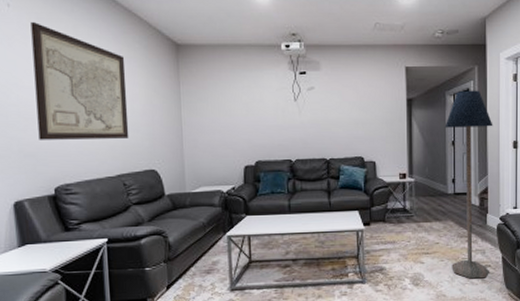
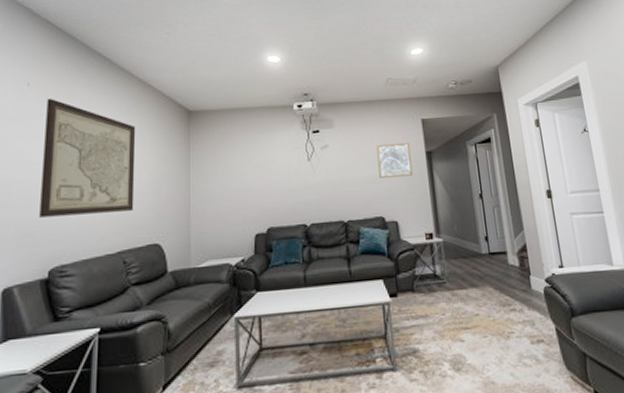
wall art: none [361,88,393,121] -> present [377,142,413,178]
floor lamp: present [444,90,493,279] -> none [469,138,543,360]

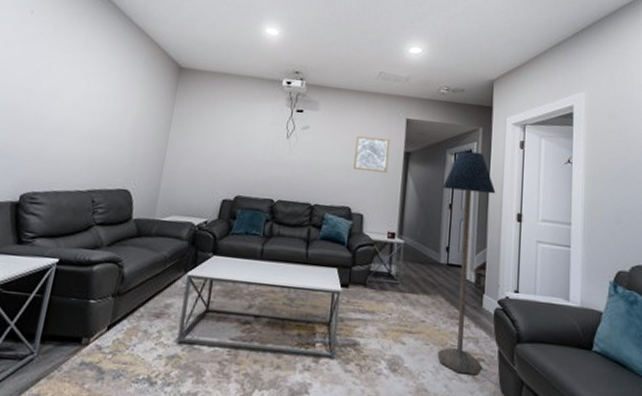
wall art: present [39,99,136,218] -> none [20,30,127,153]
floor lamp: none [469,138,543,360] -> present [437,151,496,376]

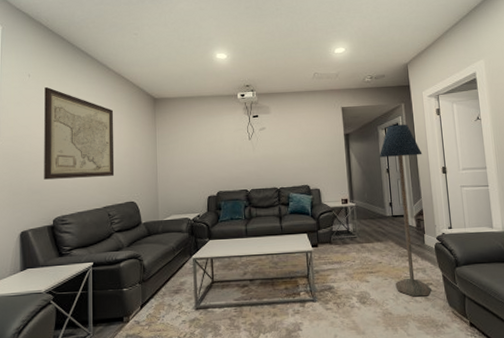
wall art: none [20,30,127,153] -> present [44,87,115,180]
wall art: present [353,135,391,173] -> none [304,126,334,155]

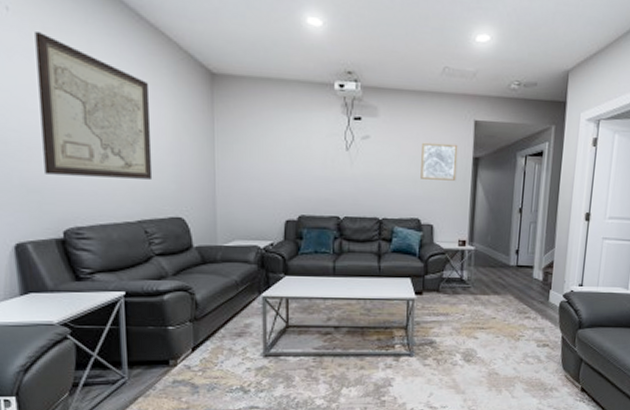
wall art: none [304,126,334,155] -> present [420,142,458,181]
floor lamp: present [379,124,431,297] -> none [507,152,566,358]

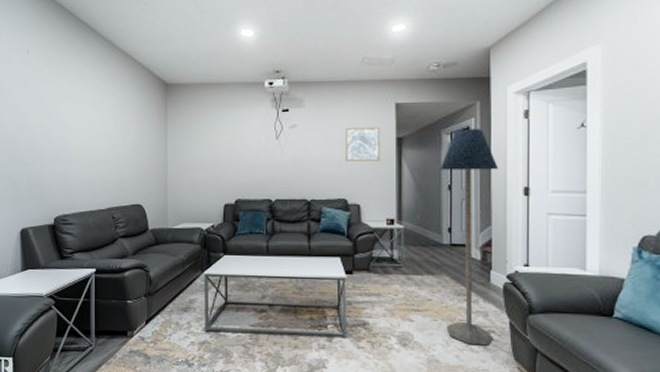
wall art: present [35,32,153,179] -> none [44,67,120,173]
floor lamp: none [507,152,566,358] -> present [440,128,499,346]

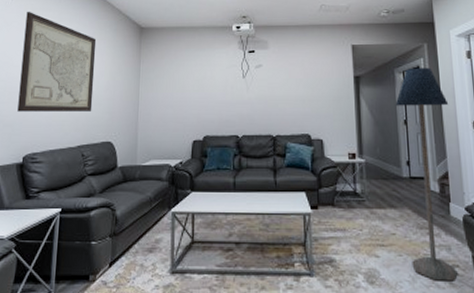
wall art: none [44,67,120,173] -> present [17,12,97,112]
wall art: present [345,126,381,161] -> none [307,66,341,98]

